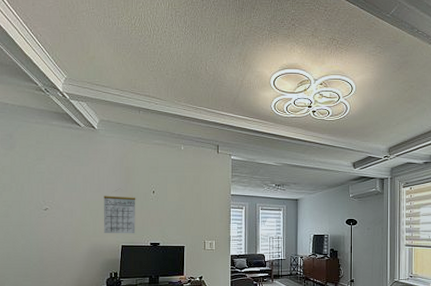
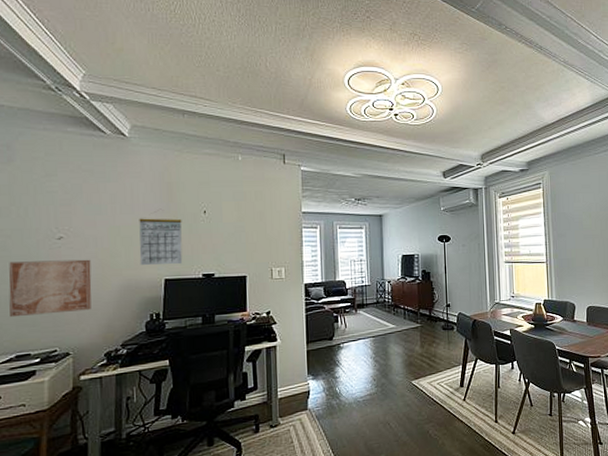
wall art: none [9,226,68,269] -> present [9,259,92,318]

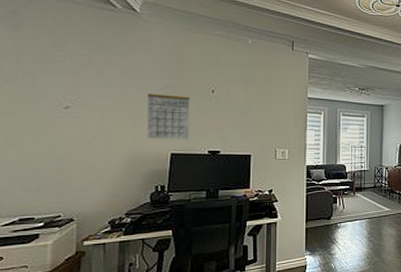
wall art: present [9,259,92,318] -> none [13,128,98,182]

